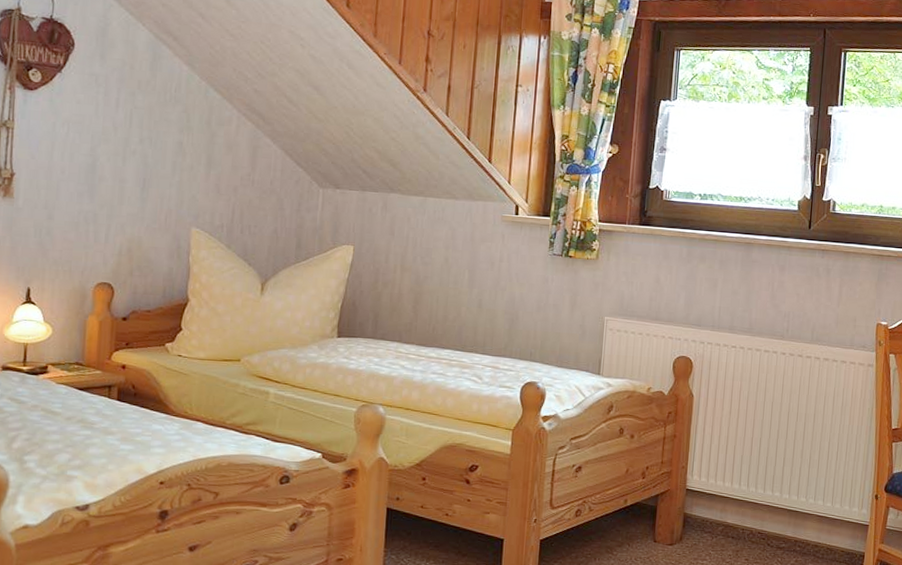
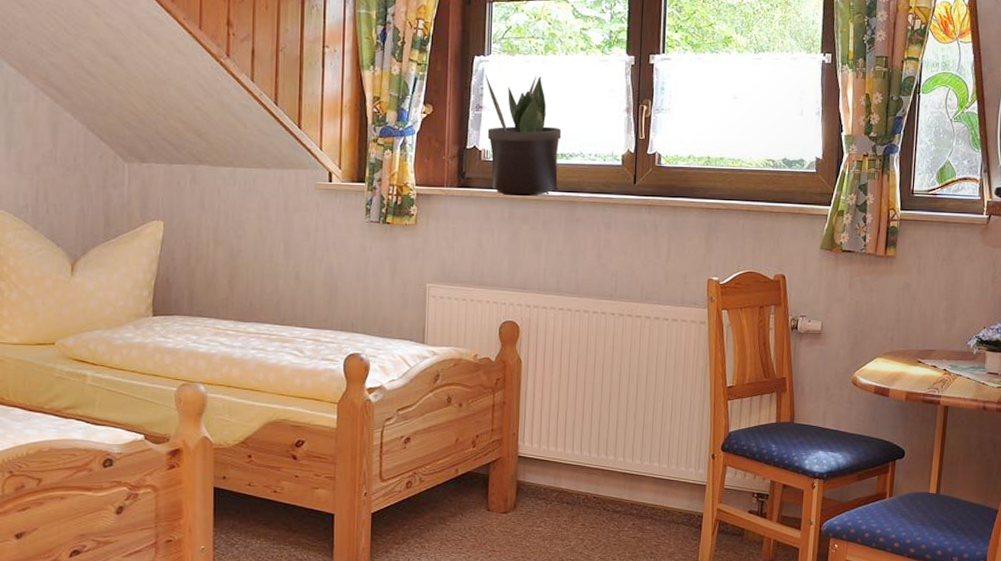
planter: none [669,118,741,236] -> present [484,74,562,196]

